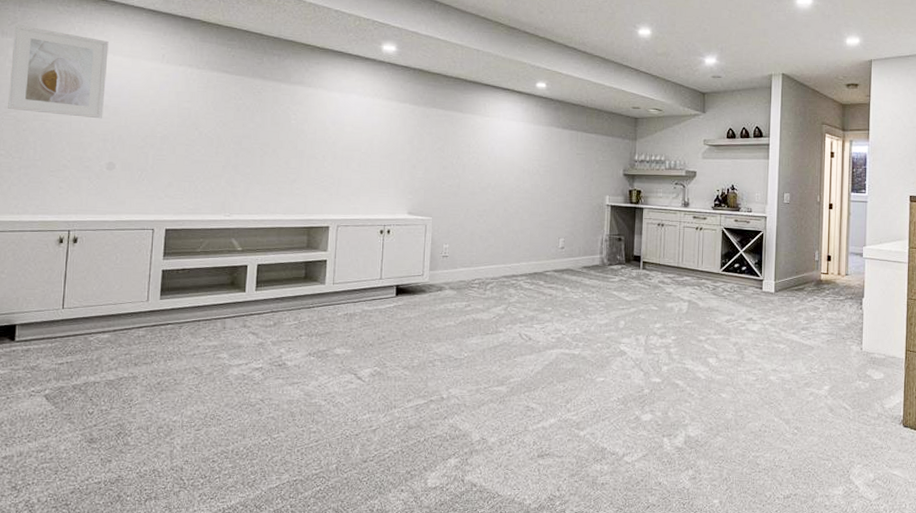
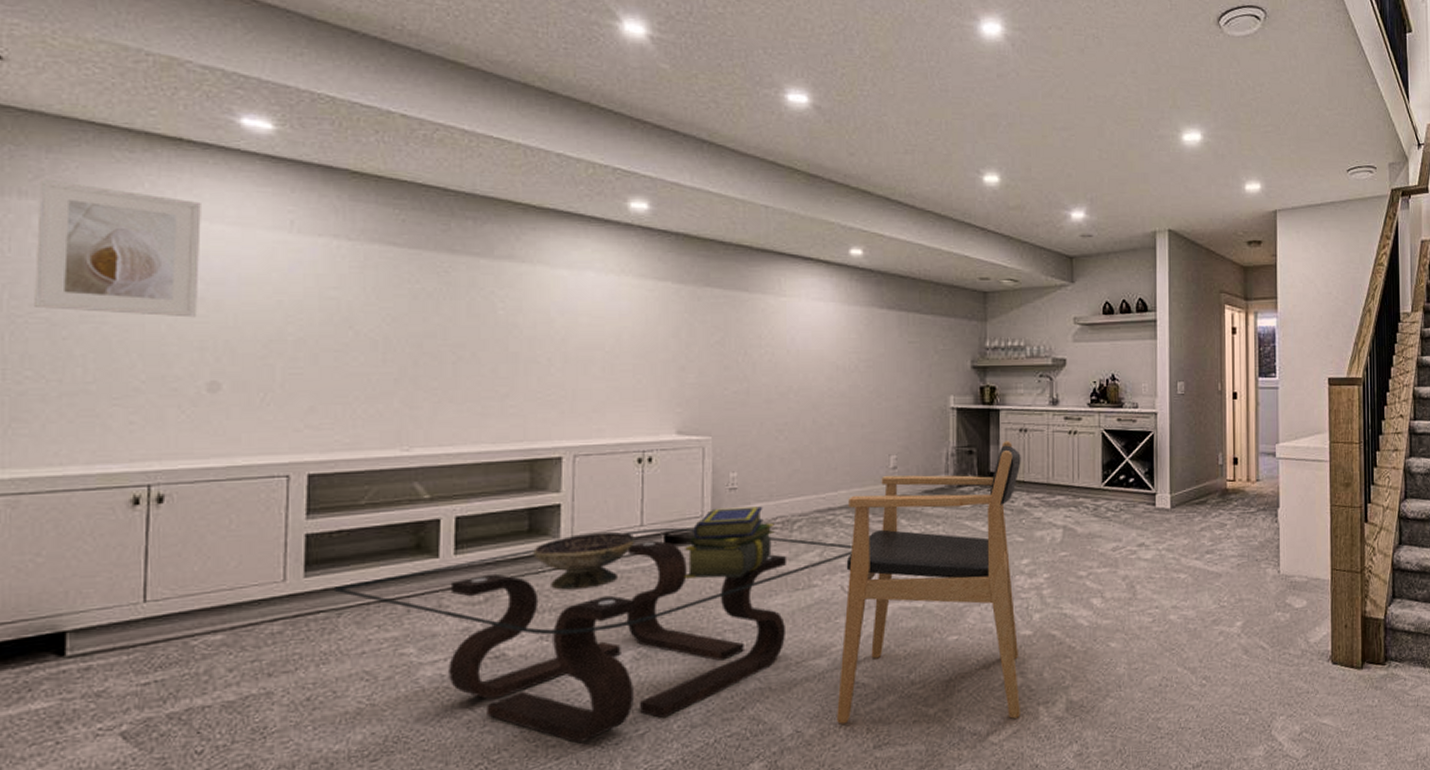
coffee table: none [179,282,530,431] -> present [335,528,853,743]
decorative bowl: none [307,281,376,322] -> present [533,531,635,590]
stack of books: none [408,270,473,321] -> present [684,506,775,579]
armchair: none [512,232,658,445] -> present [837,441,1021,724]

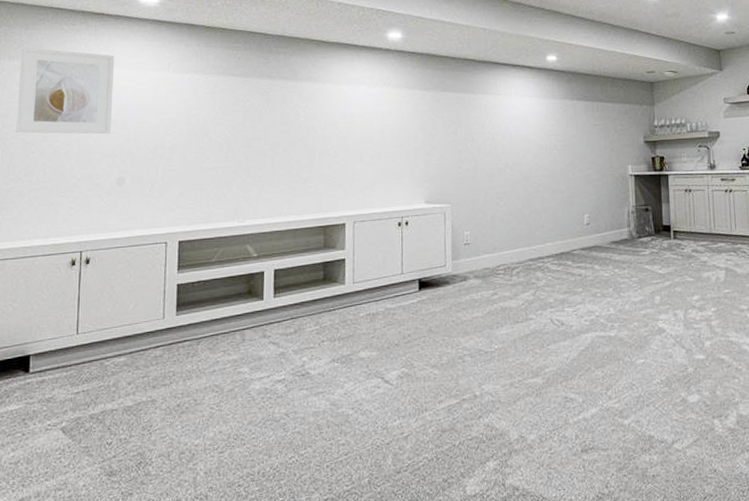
coffee table: present [335,528,853,743] -> none [196,275,559,442]
decorative bowl: present [533,531,635,590] -> none [327,278,398,324]
stack of books: present [684,506,775,579] -> none [433,257,499,314]
armchair: present [837,441,1021,724] -> none [551,199,699,432]

